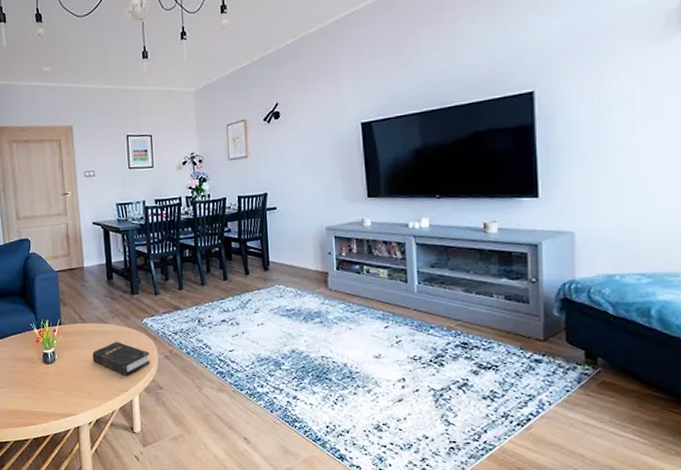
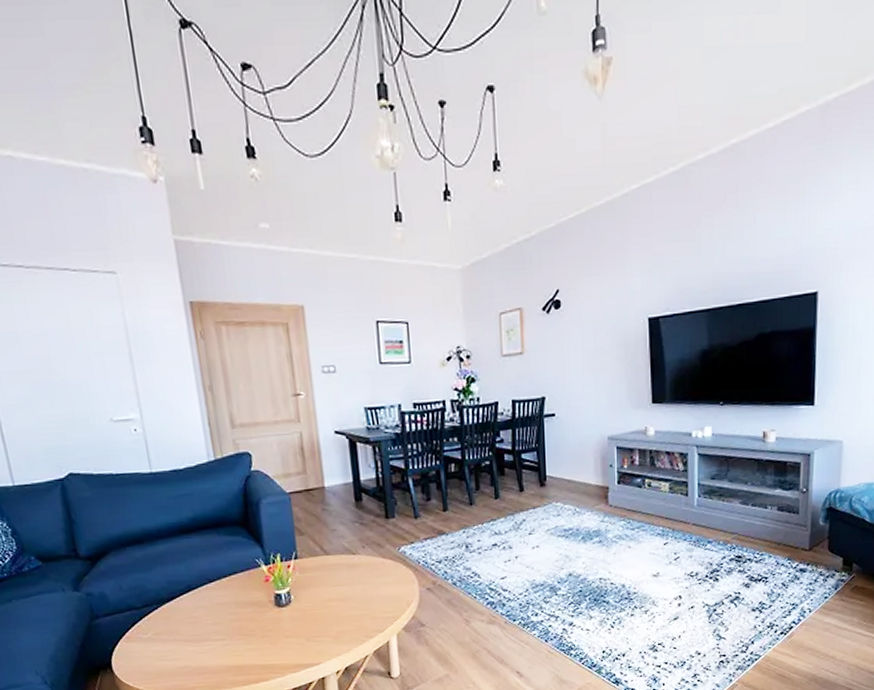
hardback book: present [92,341,150,376] -> none [338,575,410,615]

